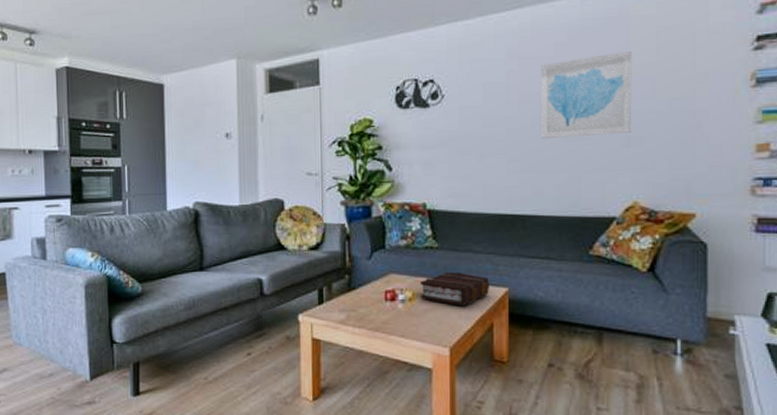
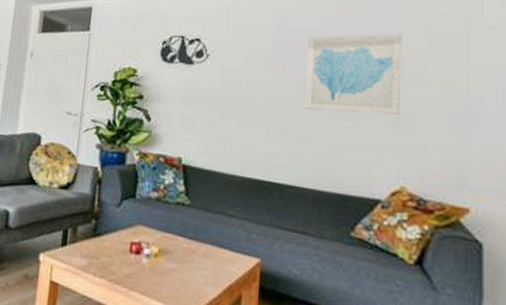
book: present [419,272,489,305] -> none [166,232,241,271]

